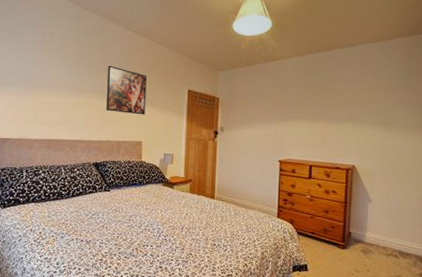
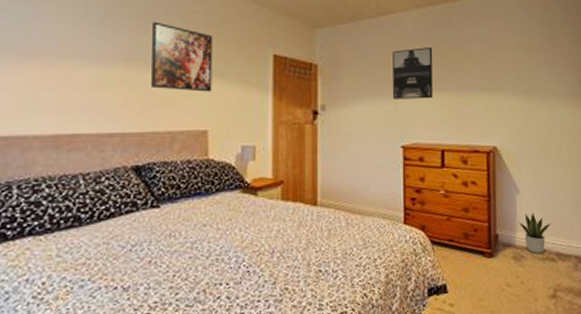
wall art: none [274,87,308,126] -> present [392,47,433,99]
potted plant: none [370,218,396,251] -> present [520,212,551,254]

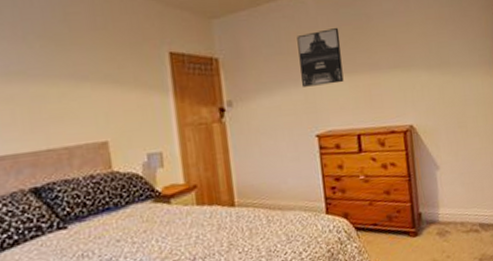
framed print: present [151,21,213,92] -> none [29,28,107,103]
potted plant: present [520,212,551,254] -> none [441,187,472,227]

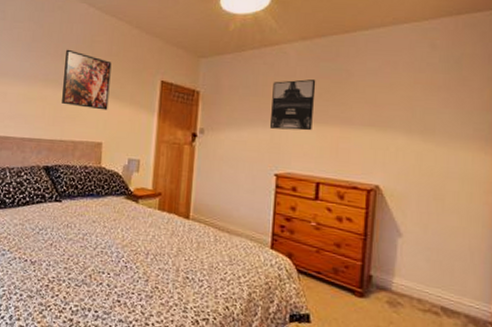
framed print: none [29,28,107,103] -> present [62,49,112,110]

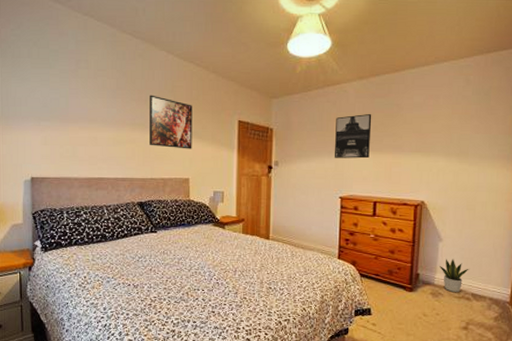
potted plant: none [399,258,437,304] -> present [440,258,469,293]

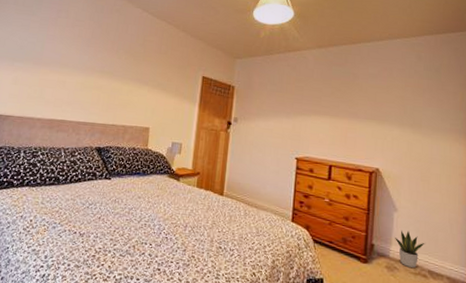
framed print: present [150,95,193,149] -> none [115,46,161,100]
wall art: present [335,114,372,159] -> none [292,80,330,122]

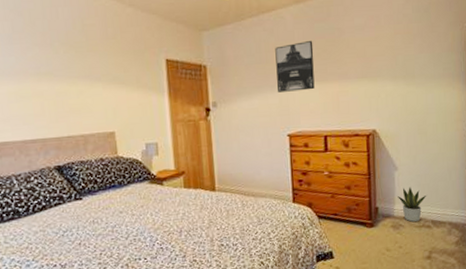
wall art: none [292,80,330,122] -> present [275,41,315,92]

